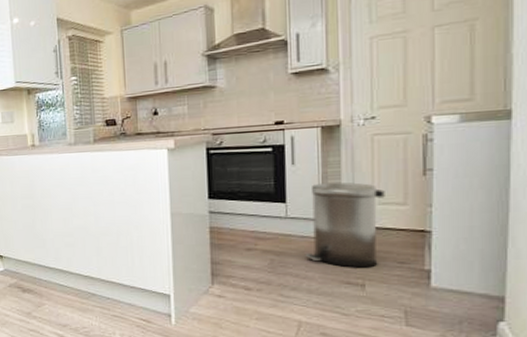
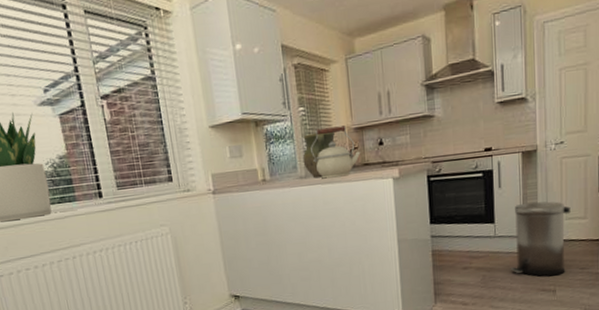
ceramic jug: none [73,101,106,146] -> present [302,132,335,179]
kettle: none [81,95,134,147] -> present [310,126,361,179]

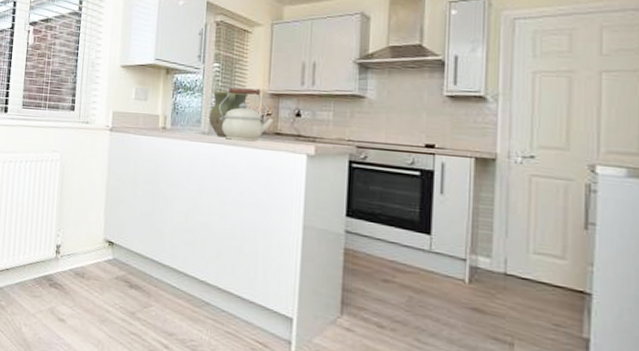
pedal bin: present [510,201,571,277] -> none [447,219,541,325]

